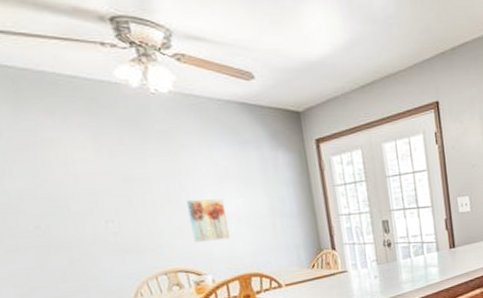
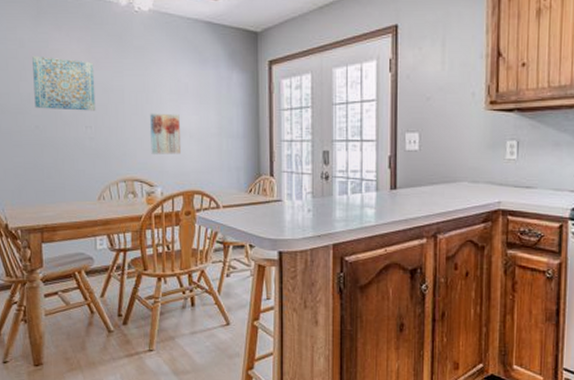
wall art: none [16,146,116,206] -> present [32,55,96,111]

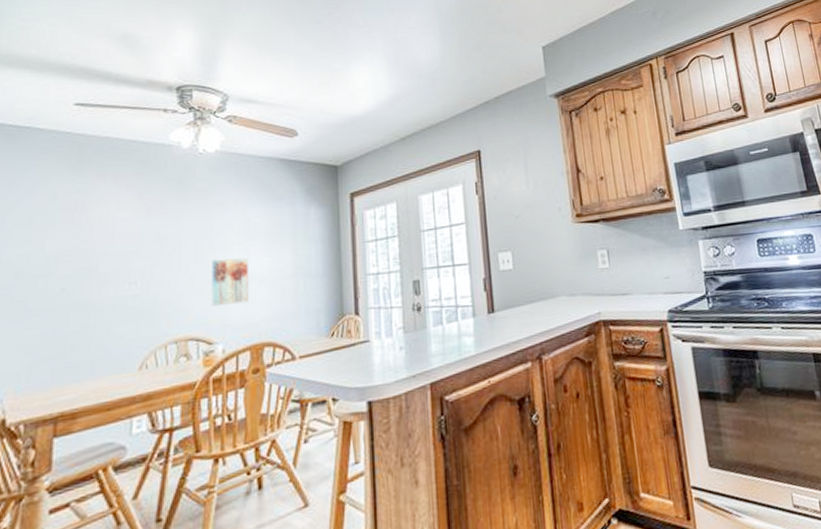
wall art: present [32,55,96,111] -> none [63,207,145,268]

